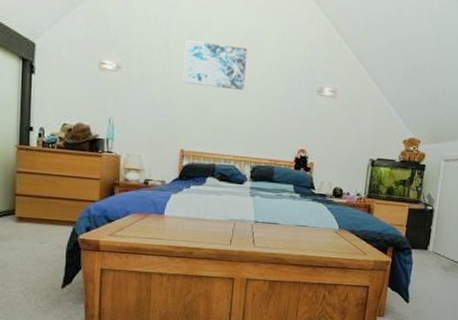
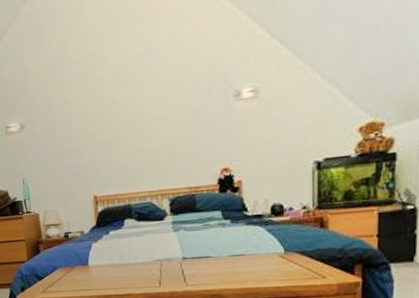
wall art: present [183,40,248,90] -> none [80,70,148,126]

